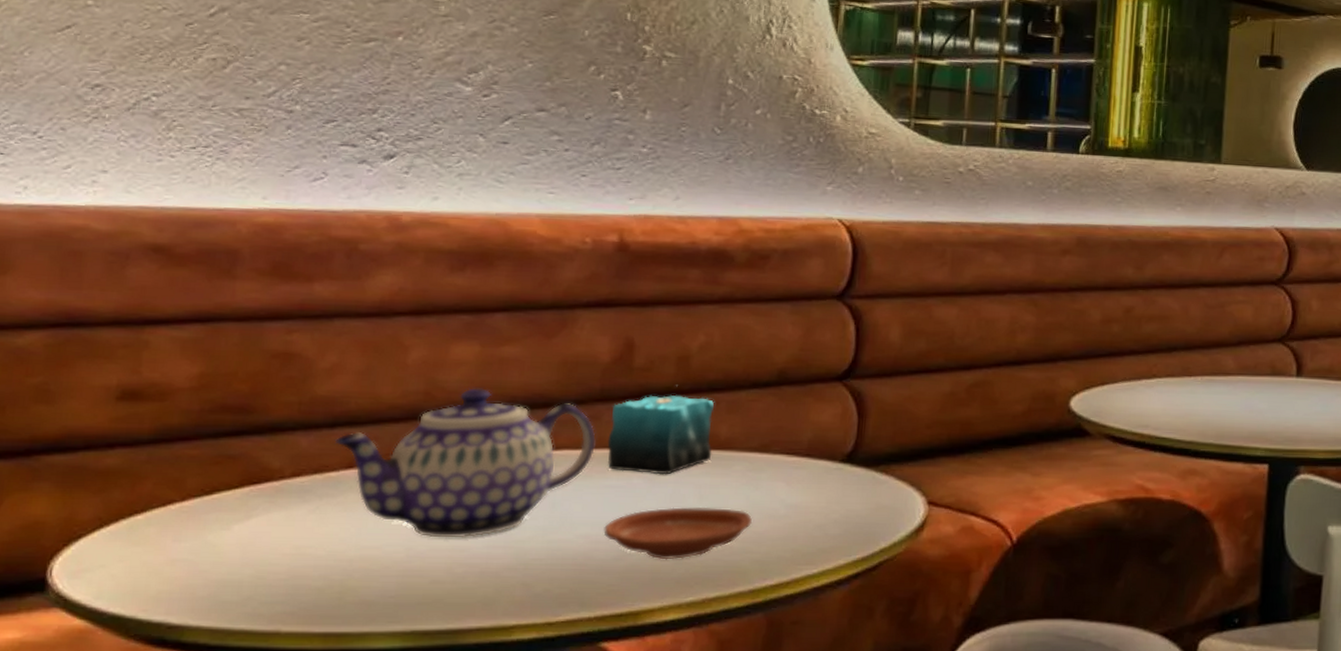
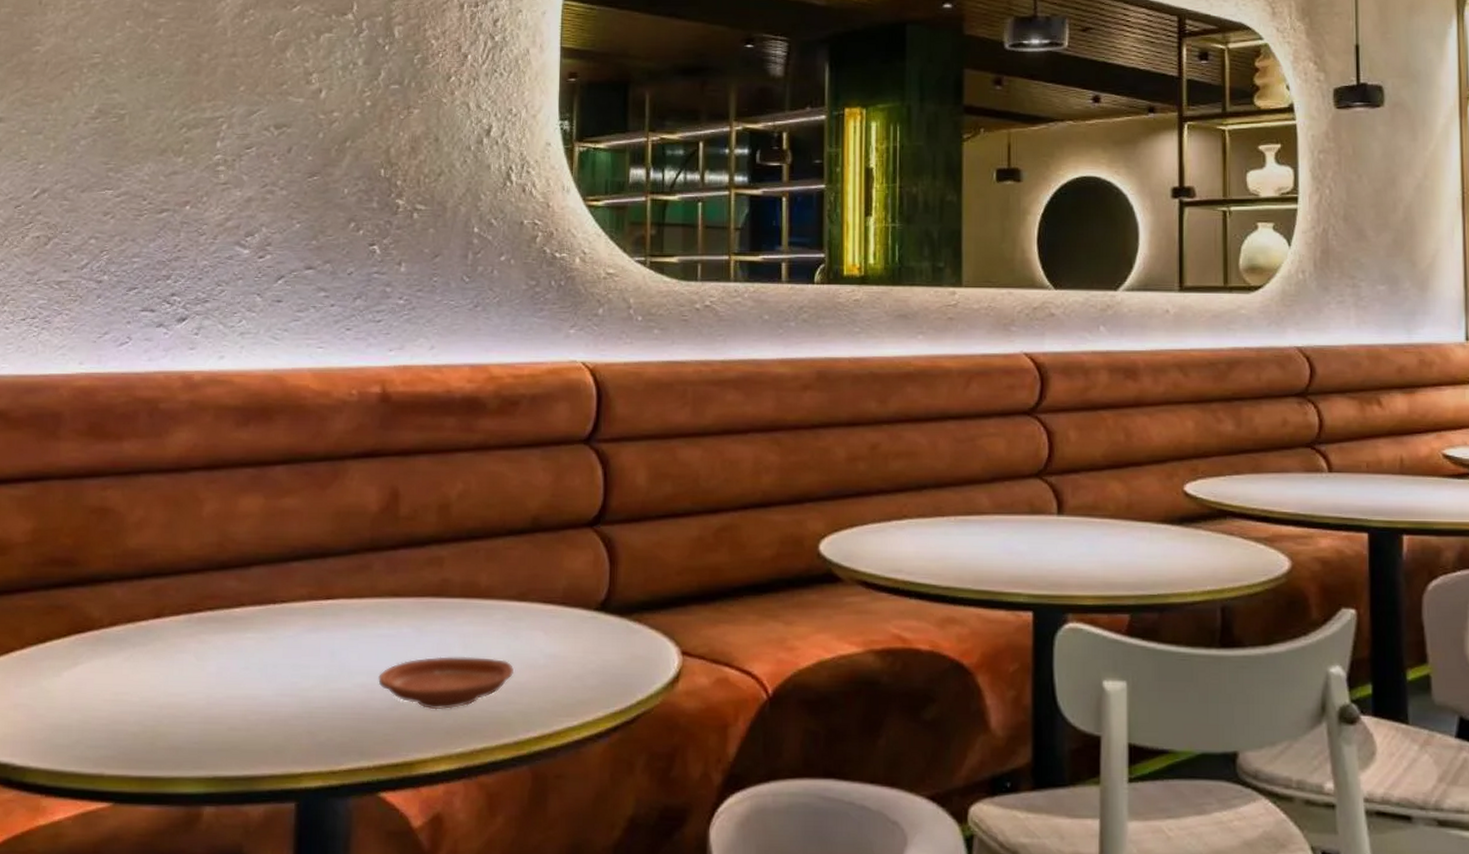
teapot: present [335,388,596,538] -> none [144,539,368,686]
candle: present [607,385,714,475] -> none [378,533,474,624]

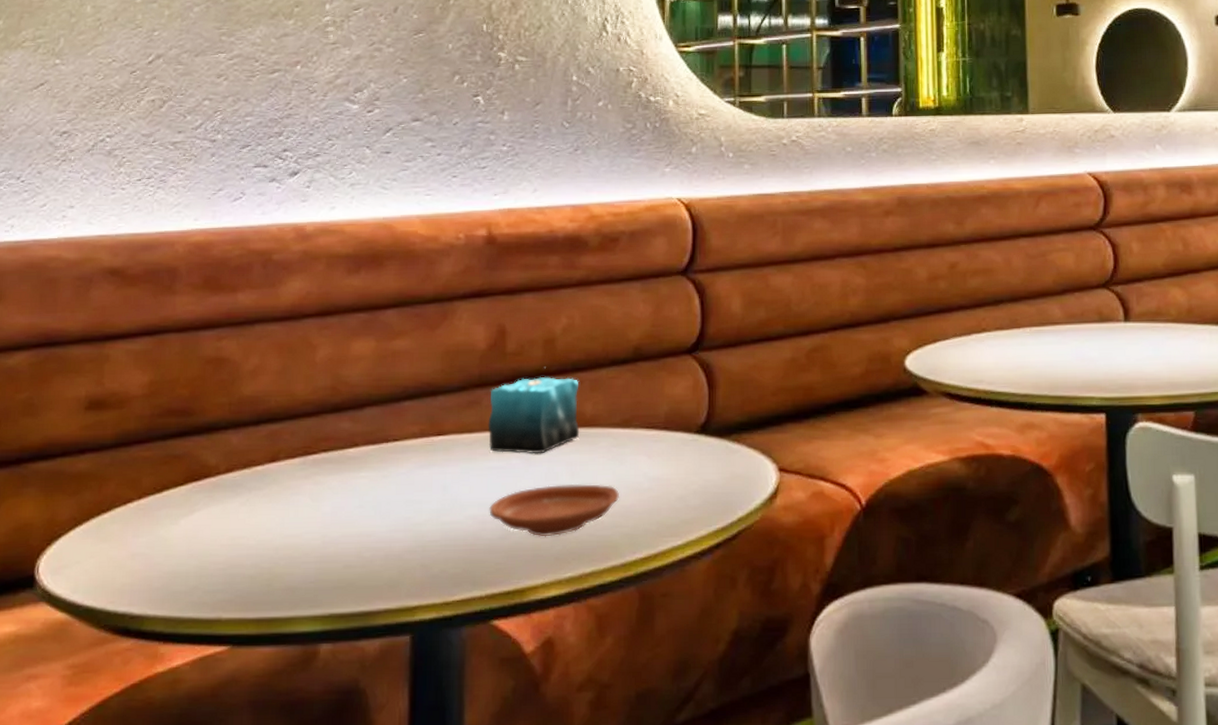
candle: none [378,533,474,624] -> present [488,367,580,454]

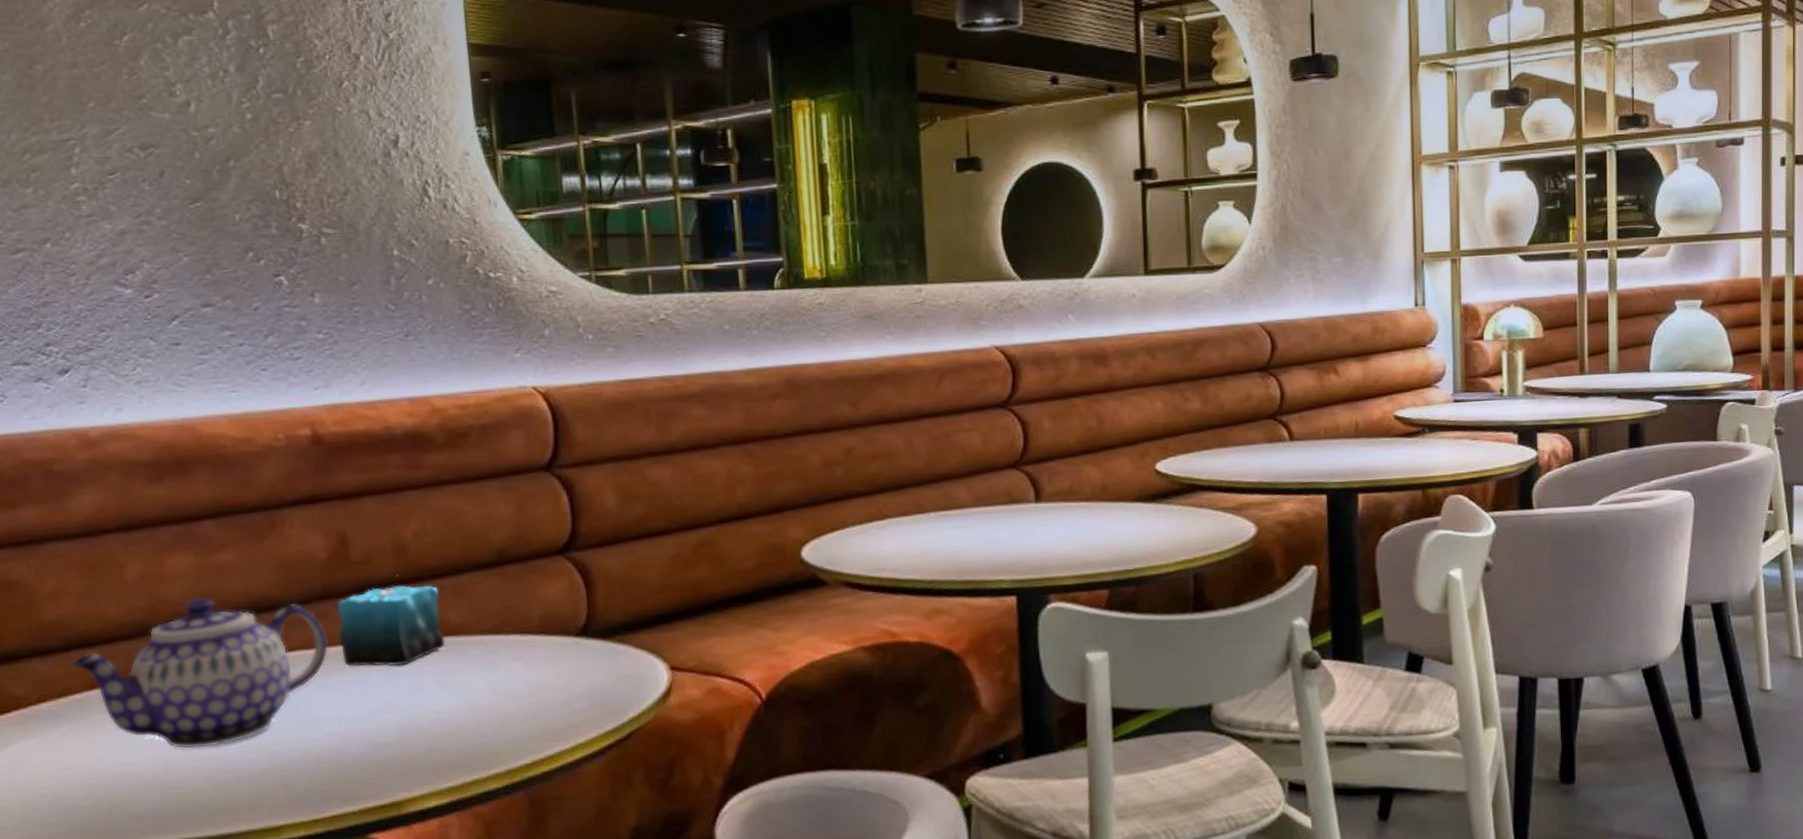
teapot: none [260,380,478,524] -> present [72,597,328,749]
plate: present [489,484,620,537] -> none [351,692,498,750]

